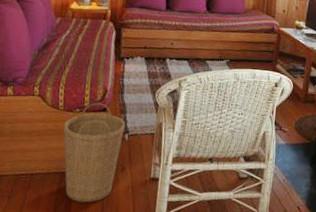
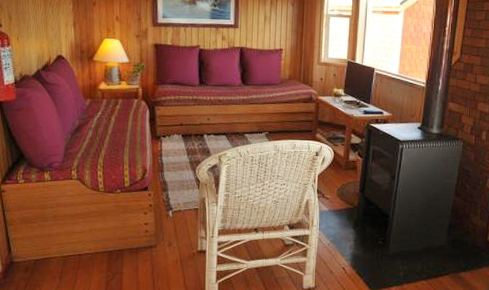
basket: present [63,102,126,203] -> none [105,182,169,278]

